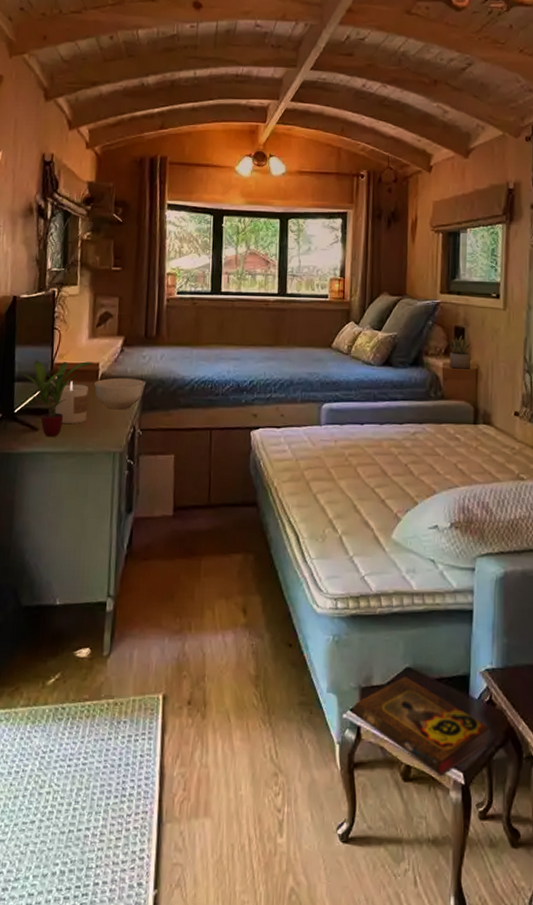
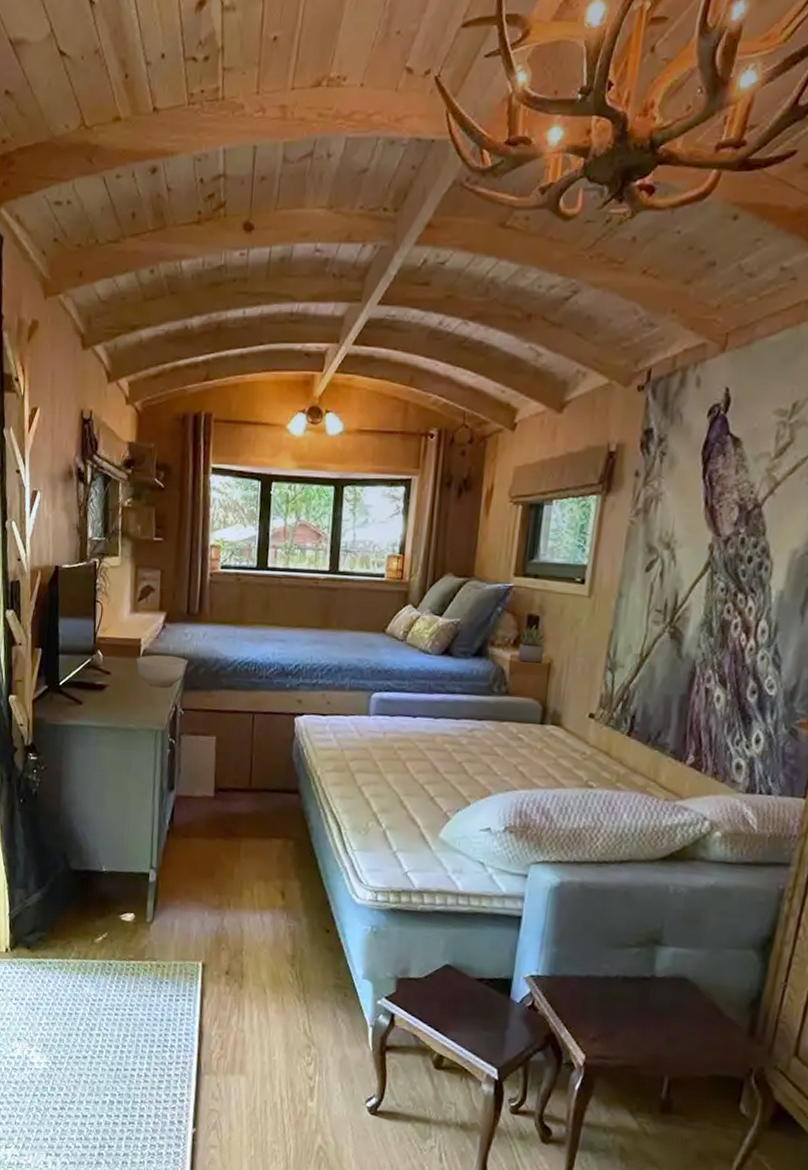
potted plant: present [18,360,94,438] -> none [62,633,136,712]
candle: present [54,381,89,424] -> none [98,656,131,700]
book: present [353,677,491,776] -> none [388,973,531,1069]

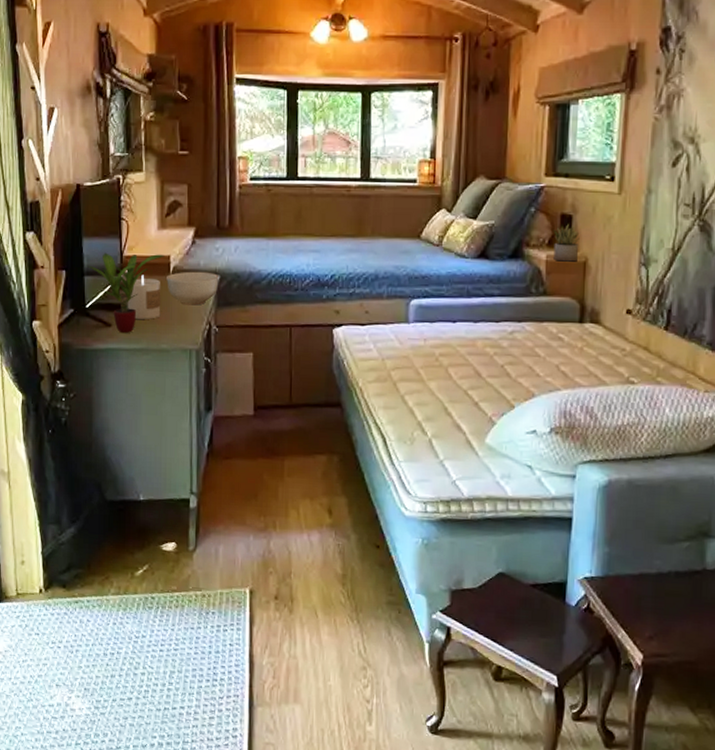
potted plant: none [62,633,136,712] -> present [88,252,165,334]
candle: none [98,656,131,700] -> present [127,275,161,320]

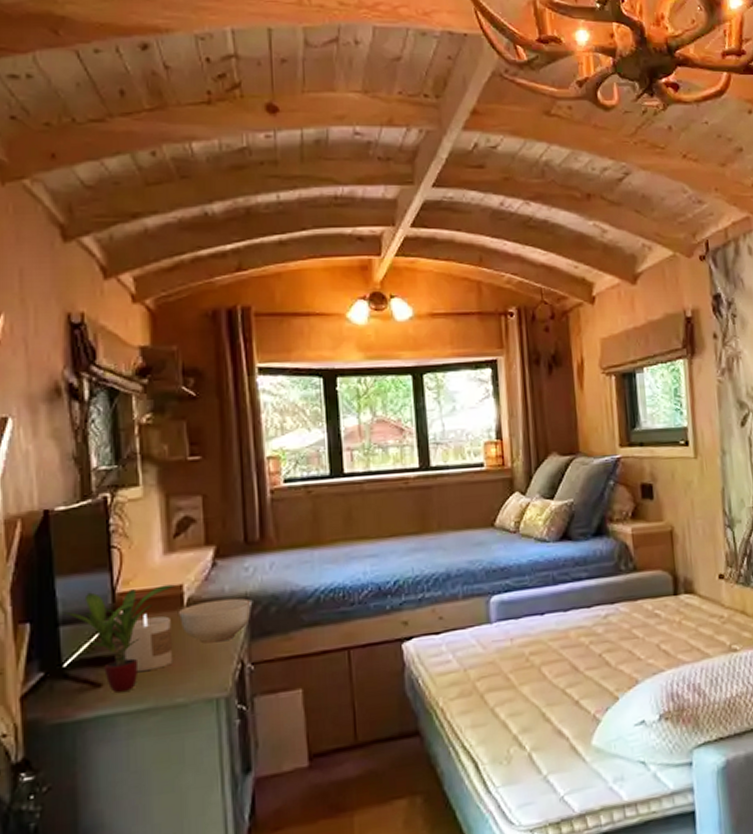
succulent plant: present [553,224,580,262] -> none [635,493,664,534]

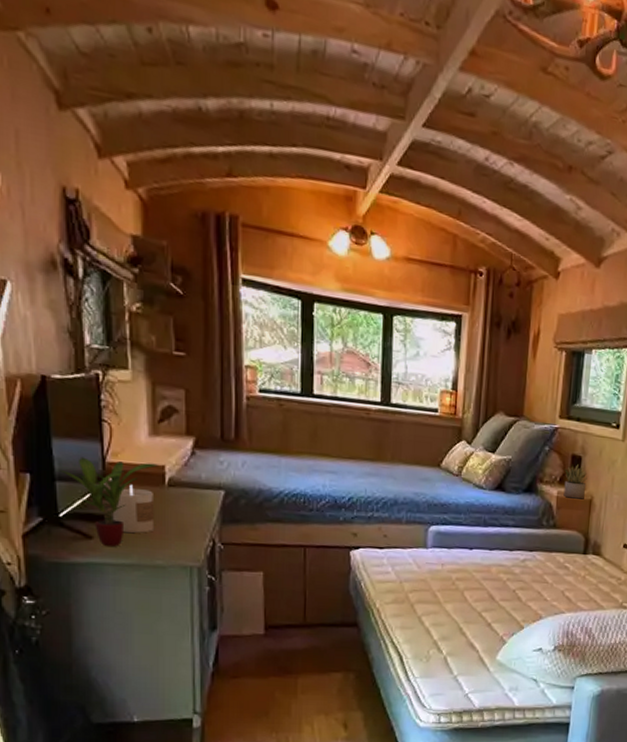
bowl: present [179,597,251,644] -> none [161,483,224,521]
succulent plant: none [635,493,664,534] -> present [563,464,587,500]

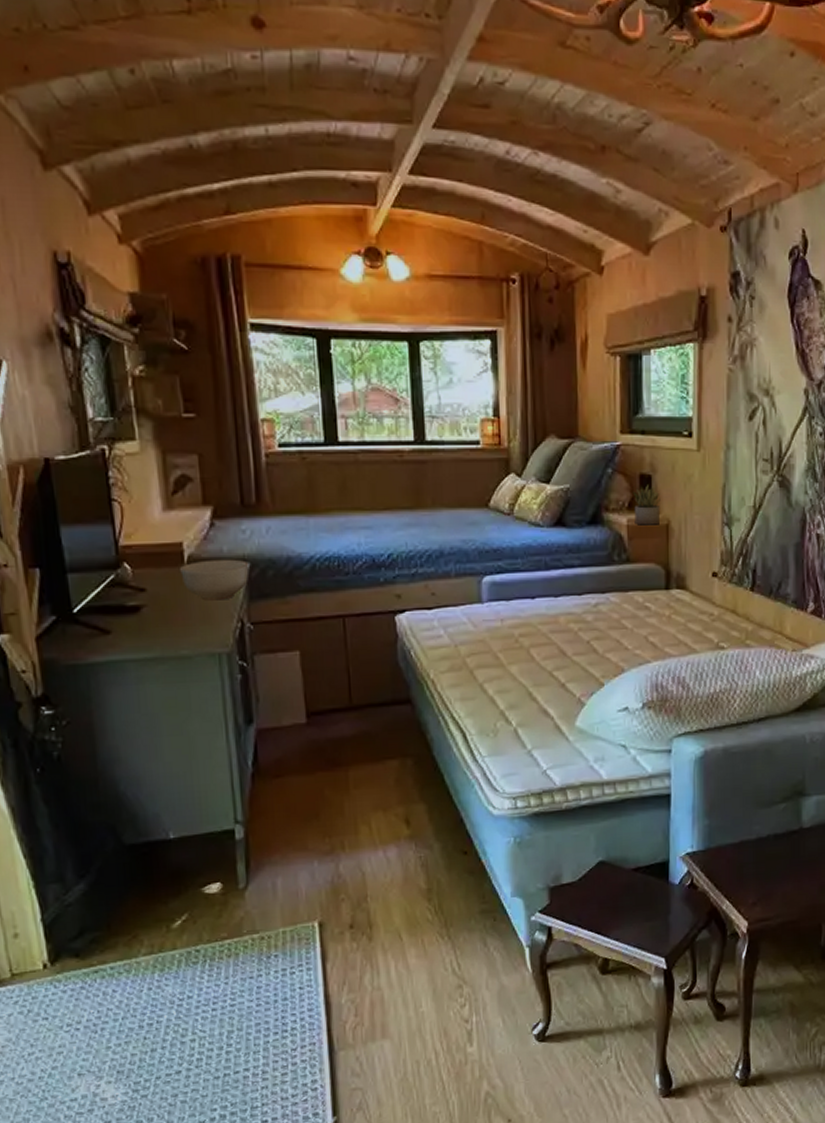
potted plant: present [60,456,158,547] -> none [70,541,175,641]
candle: present [112,484,155,534] -> none [129,567,177,623]
bowl: none [161,483,224,521] -> present [180,559,249,601]

